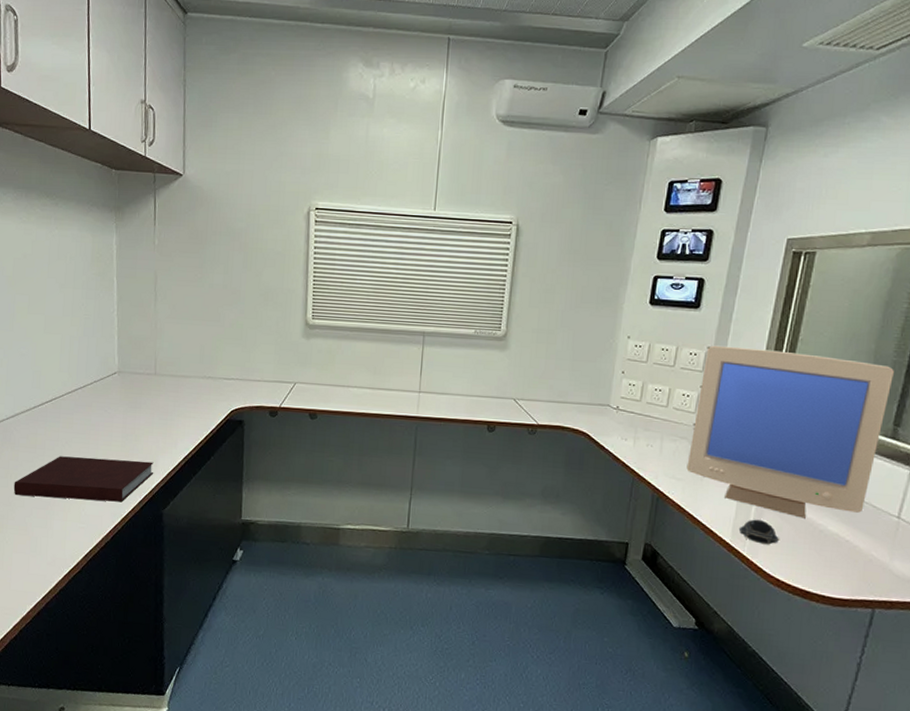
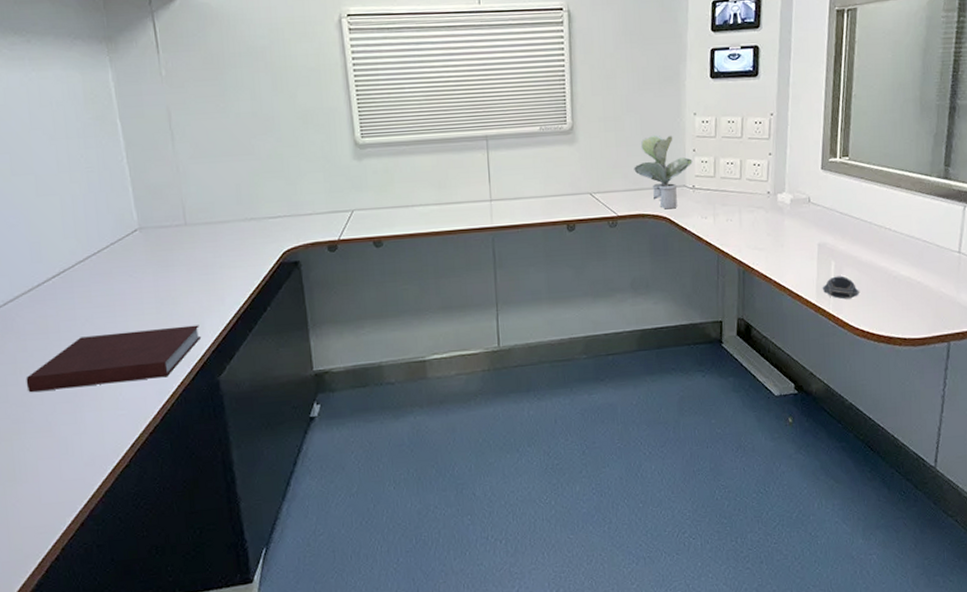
potted plant: none [560,352,620,426] -> present [634,134,693,209]
computer monitor: present [686,345,894,518] -> none [766,108,939,268]

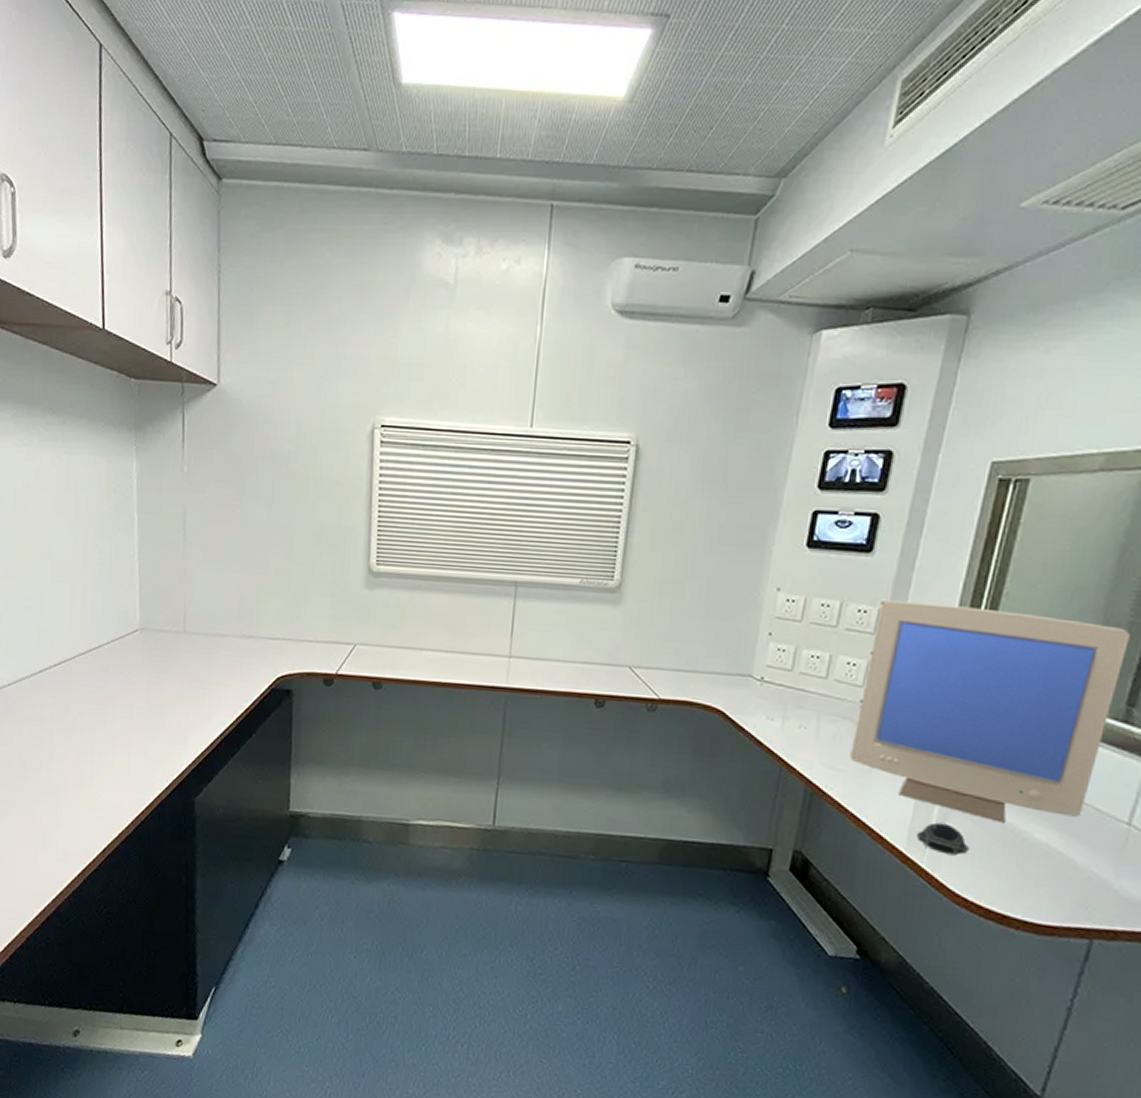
notebook: present [26,325,202,393] -> none [17,730,184,788]
potted plant: present [634,134,693,209] -> none [688,607,766,701]
computer monitor: none [766,108,939,268] -> present [850,600,1130,823]

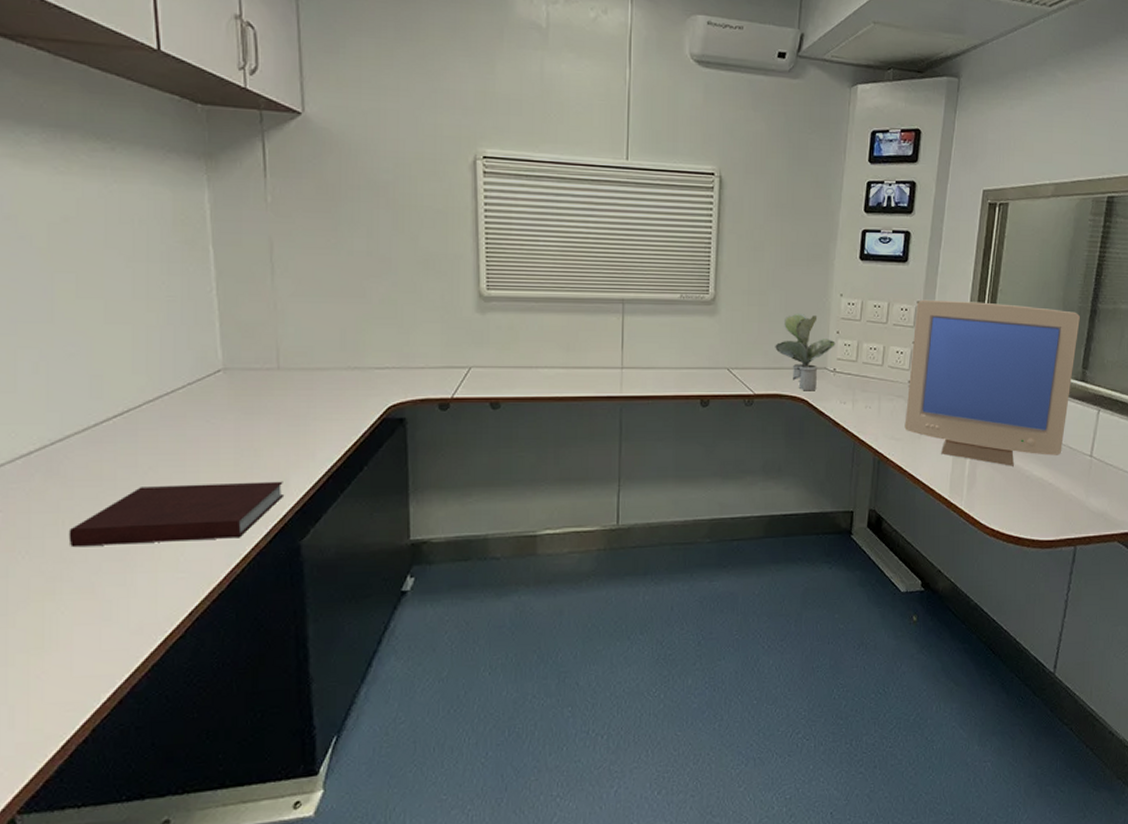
notebook: none [17,730,184,788] -> present [68,481,285,548]
potted plant: none [688,607,766,701] -> present [775,313,835,391]
computer mouse: present [916,822,969,856] -> none [955,472,992,497]

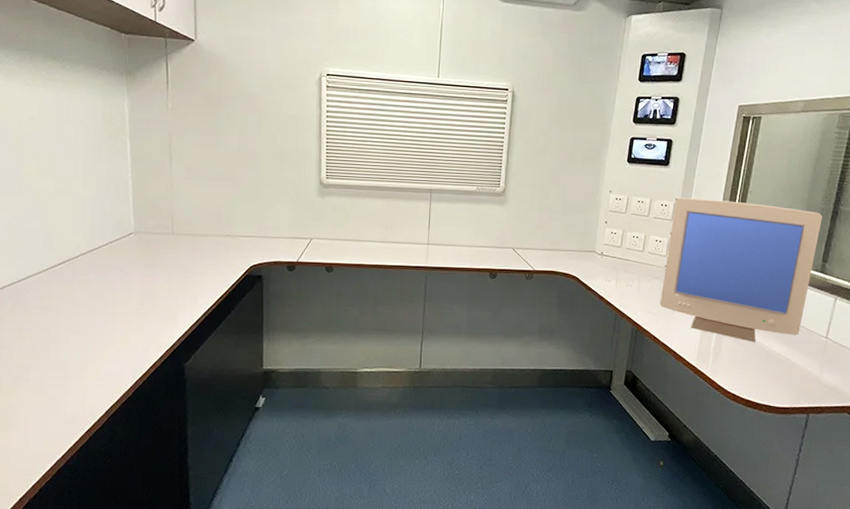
notebook: present [68,481,285,548] -> none [27,316,174,359]
potted plant: present [775,313,835,391] -> none [552,205,604,270]

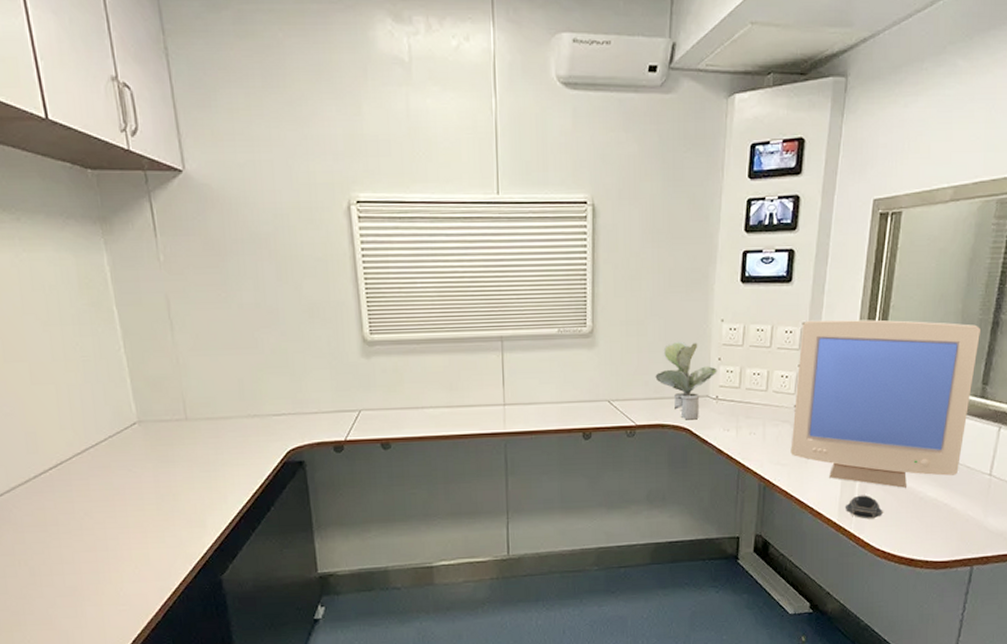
potted plant: none [552,205,604,270] -> present [655,341,717,420]
computer mouse: none [702,345,735,366] -> present [844,495,883,519]

